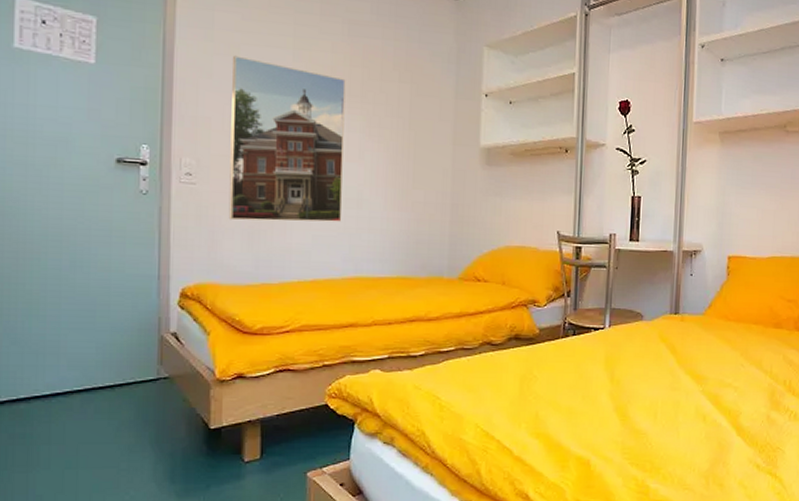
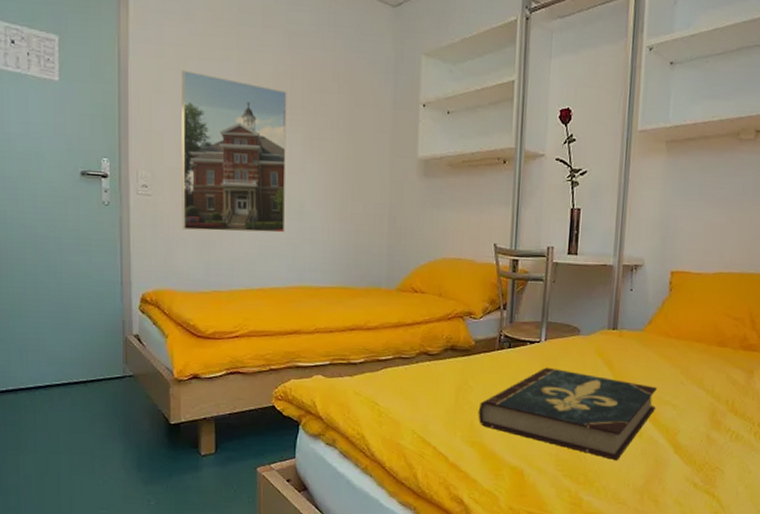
book: none [543,354,719,446] -> present [478,367,657,461]

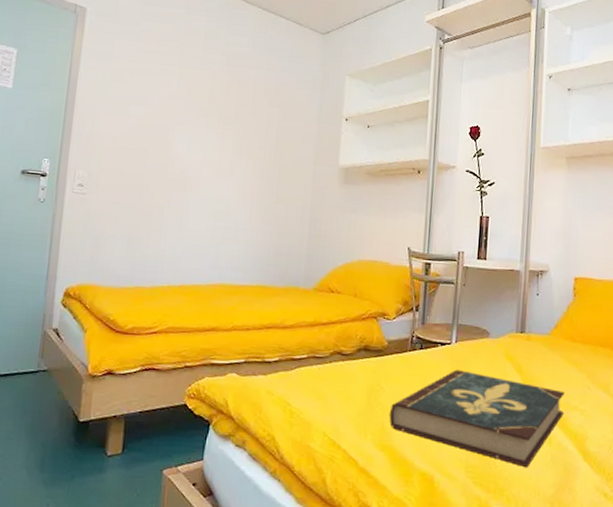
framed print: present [181,70,287,233] -> none [111,82,222,233]

